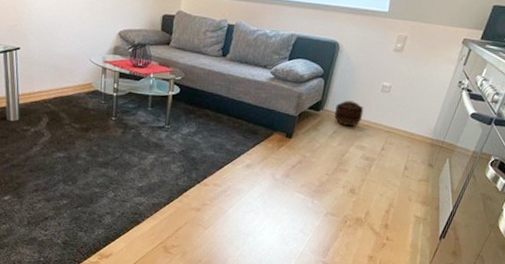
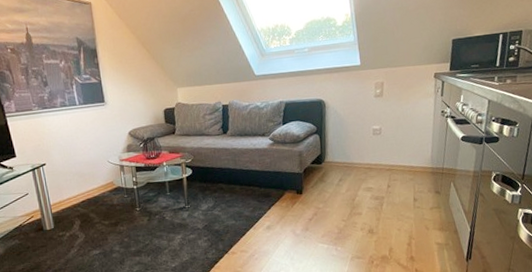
basket: present [334,100,364,127] -> none [335,148,363,173]

